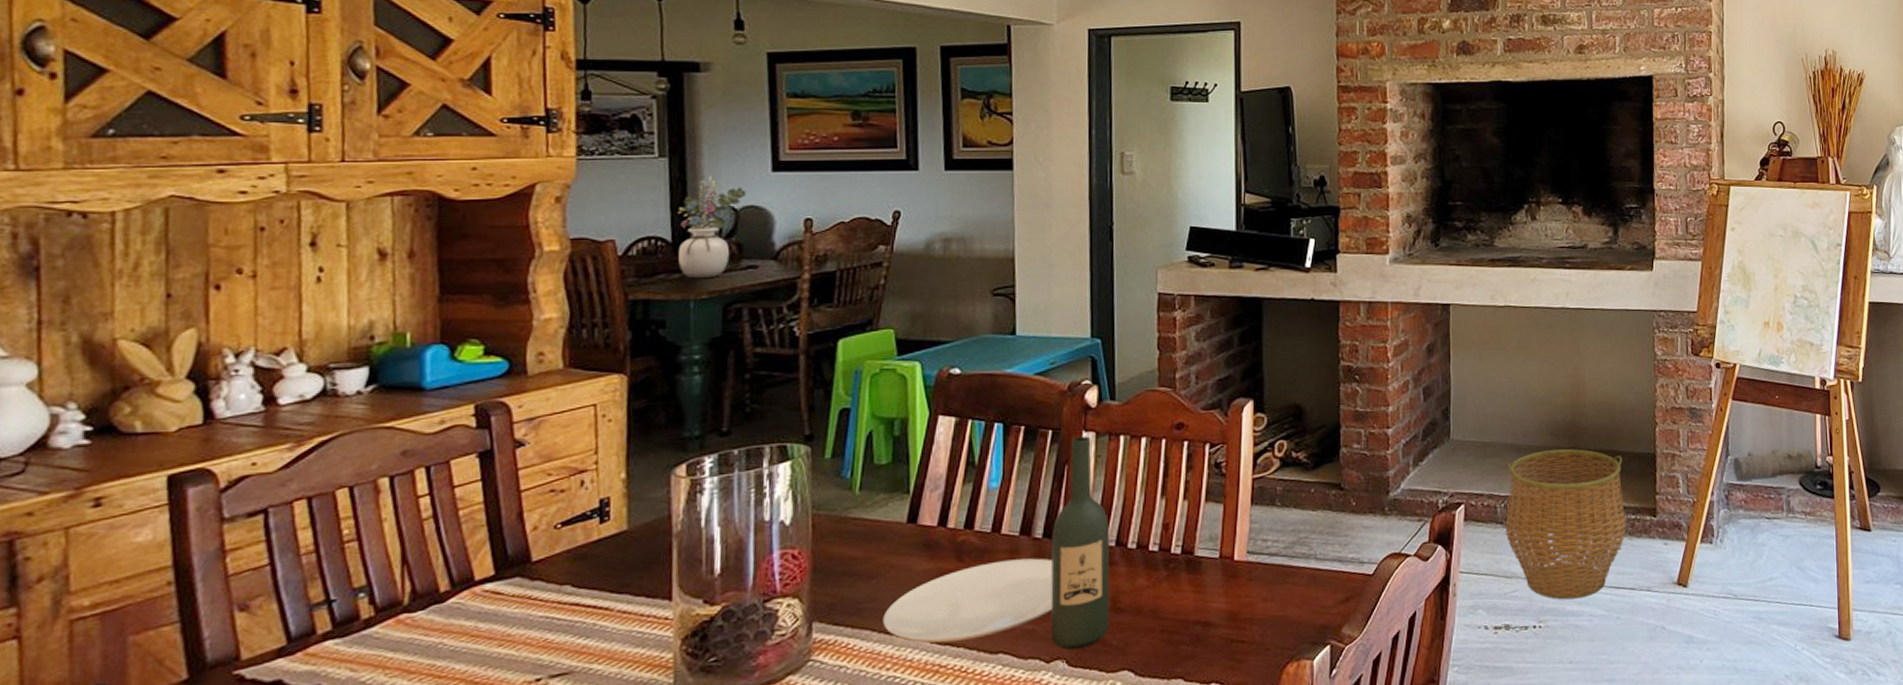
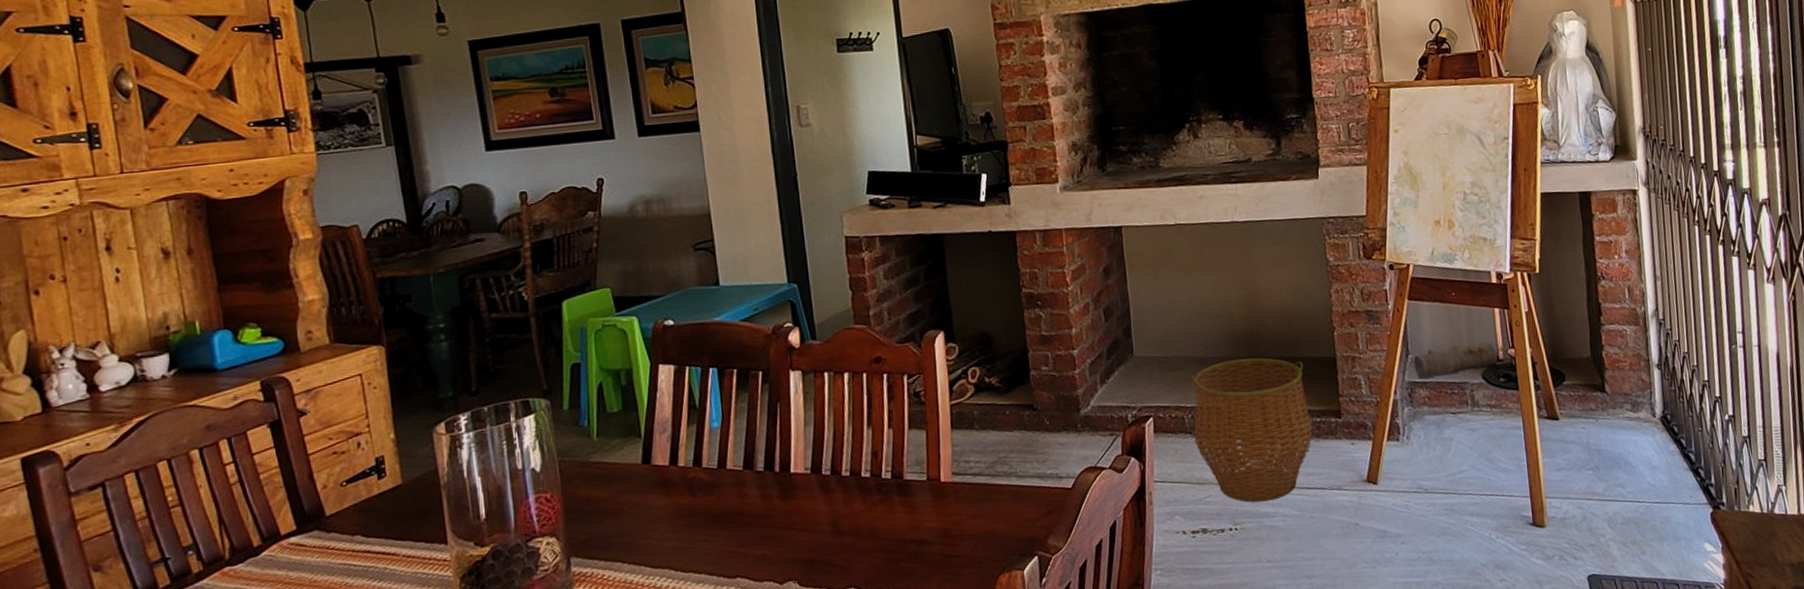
bouquet: present [678,176,747,279] -> none [409,159,466,255]
plate: present [883,558,1053,643] -> none [631,489,780,572]
wine bottle: present [1050,436,1110,649] -> none [772,374,833,571]

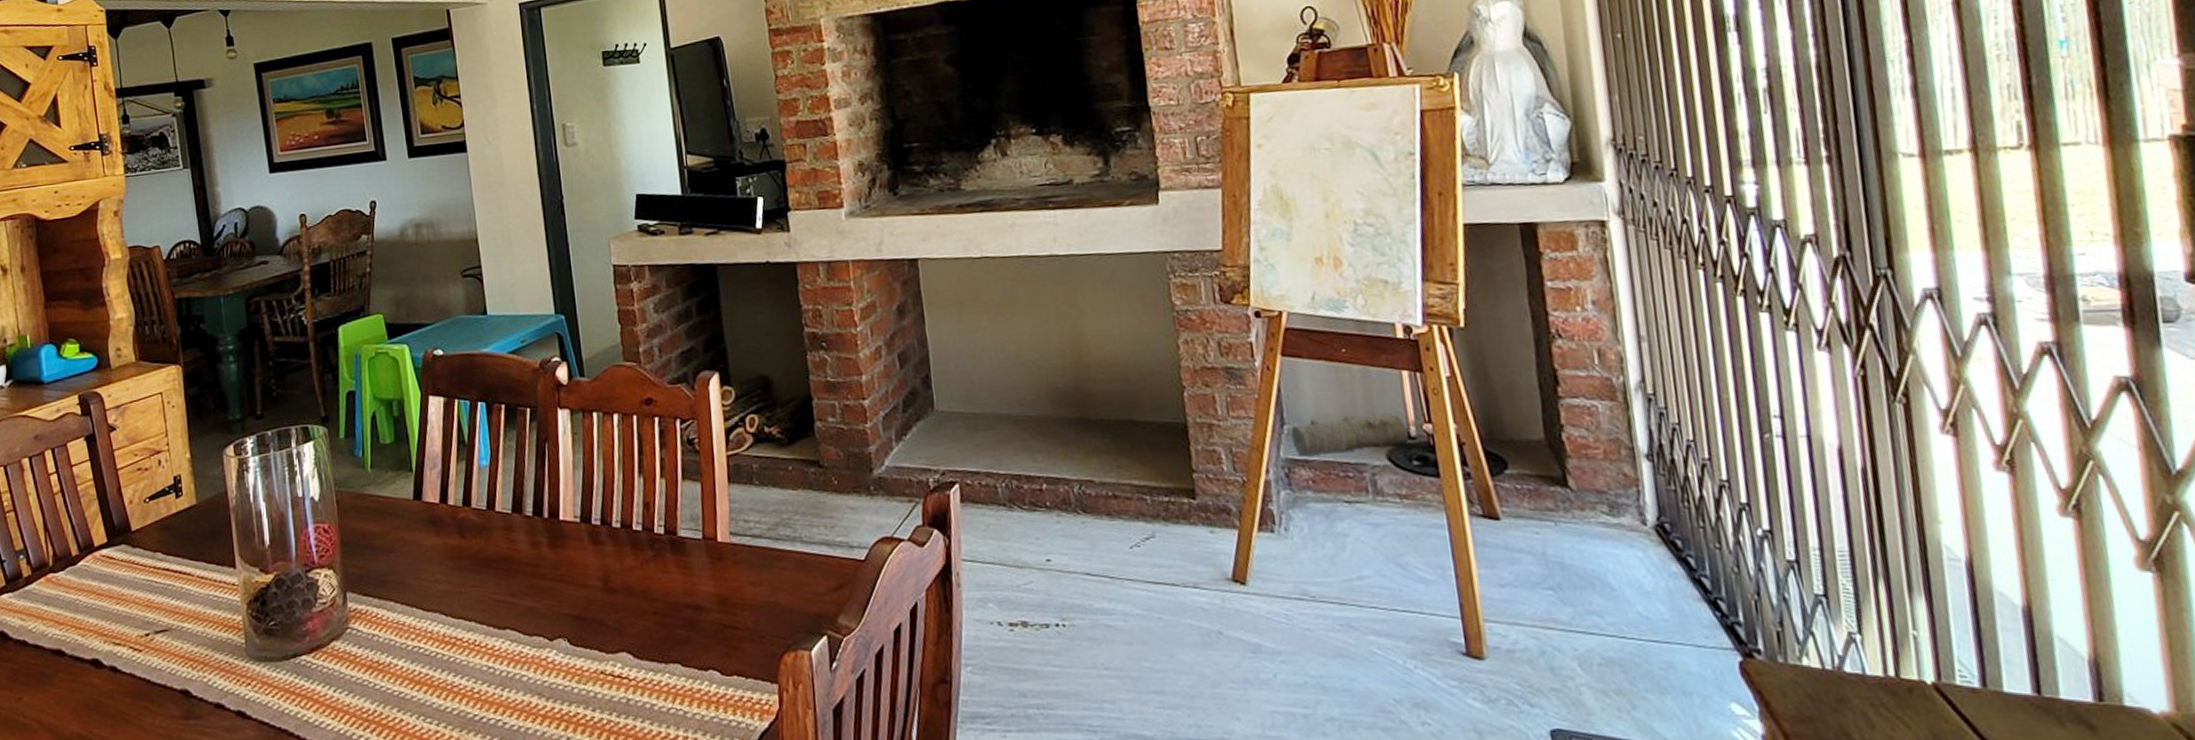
basket: present [1191,357,1313,502] -> none [1004,419,1160,595]

